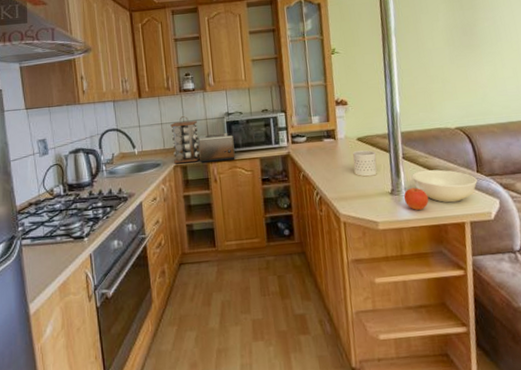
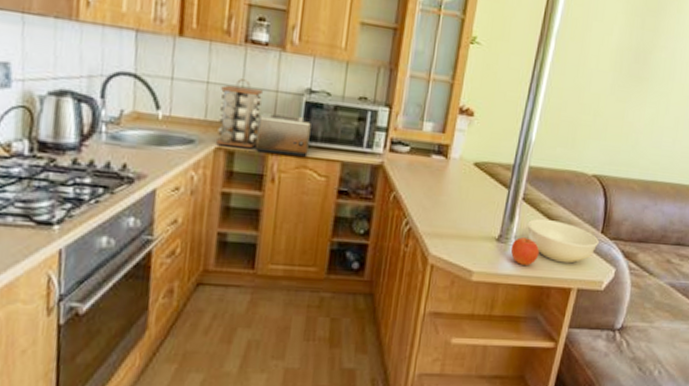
mug: present [352,150,377,177] -> none [460,178,493,215]

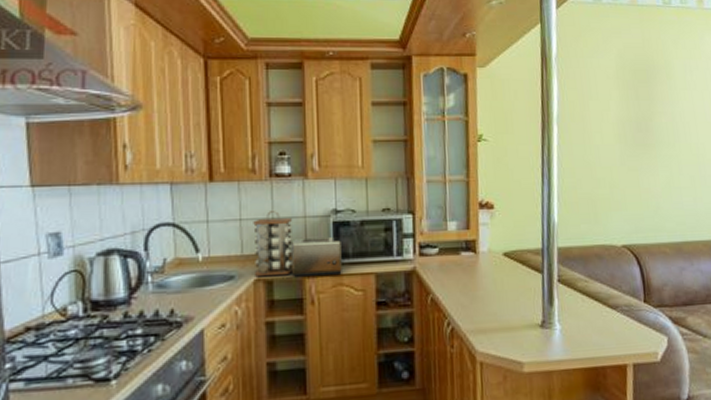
fruit: present [510,237,540,265] -> none [556,319,587,348]
bowl: present [527,219,599,264] -> none [568,297,644,340]

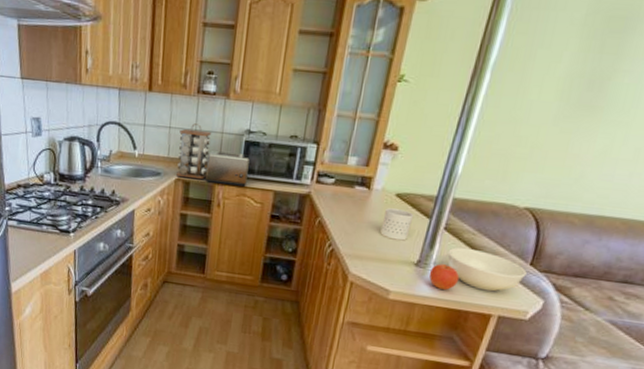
mug: none [496,269,527,304] -> present [380,208,414,241]
fruit: none [556,319,587,348] -> present [428,264,460,290]
bowl: none [568,297,644,340] -> present [447,247,527,292]

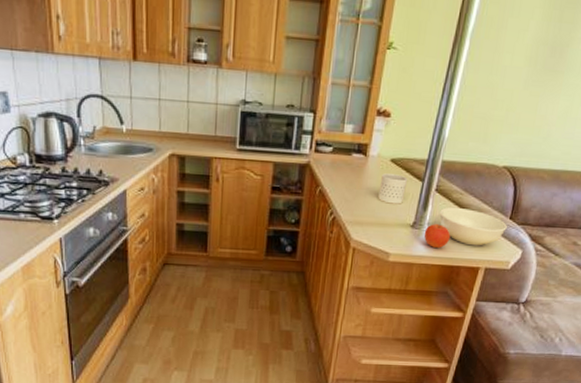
spice rack: present [176,122,211,180] -> none [170,93,205,154]
toaster: present [205,149,252,187] -> none [201,122,249,159]

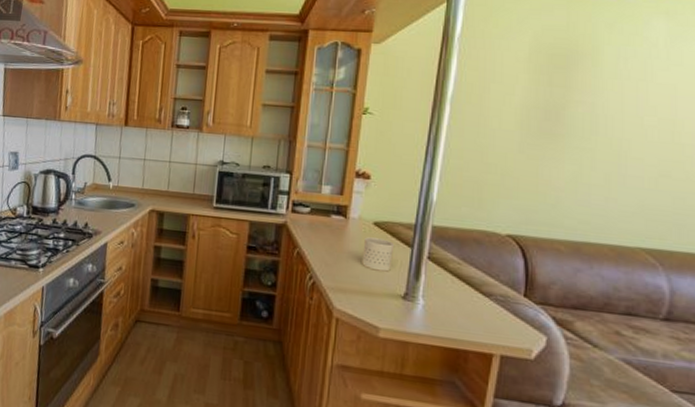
fruit: present [423,224,451,248] -> none [418,296,452,326]
bowl: present [439,207,507,246] -> none [435,278,522,328]

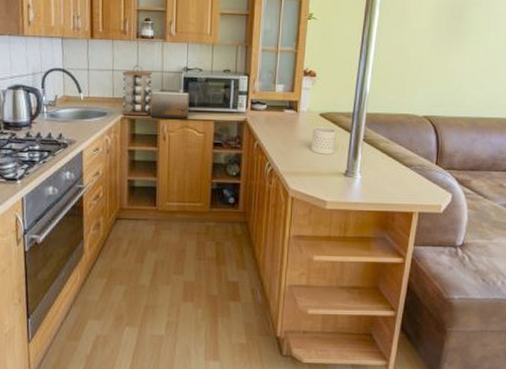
spice rack: none [151,154,185,211] -> present [122,64,152,116]
toaster: none [179,180,226,217] -> present [149,87,192,119]

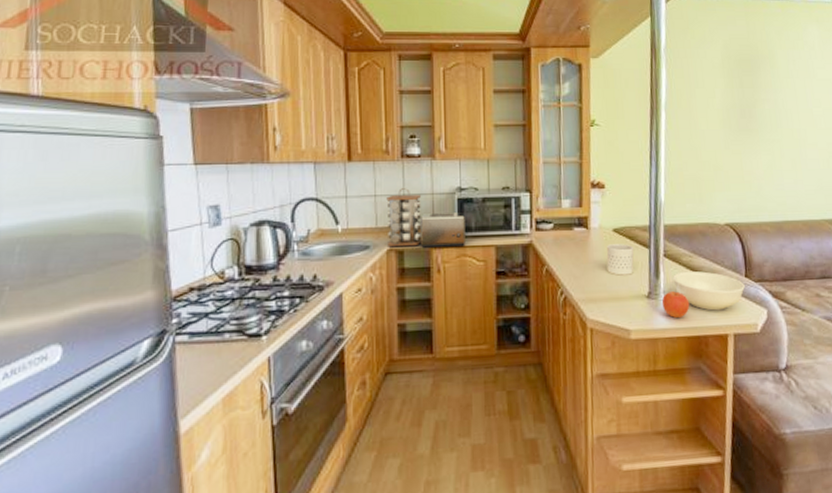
fruit: none [357,172,382,194] -> present [661,291,690,318]
bowl: none [369,156,434,191] -> present [673,271,745,311]

